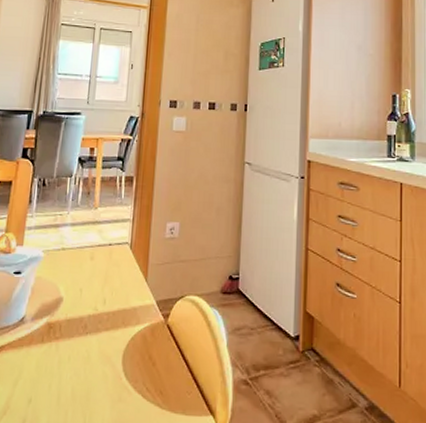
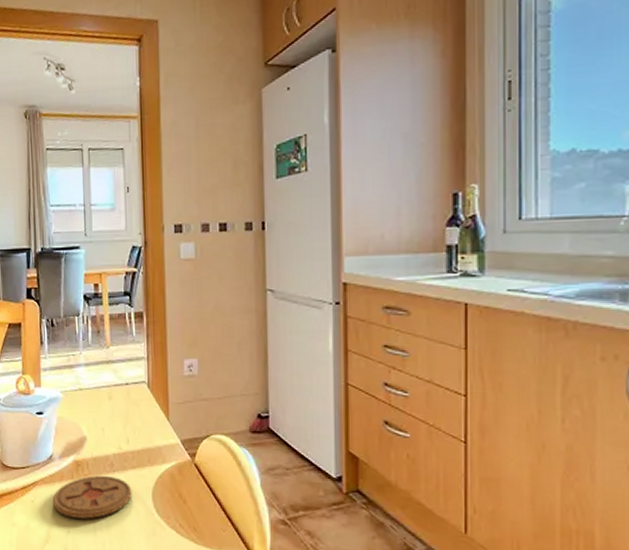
coaster: none [17,337,103,386] -> present [52,475,132,519]

